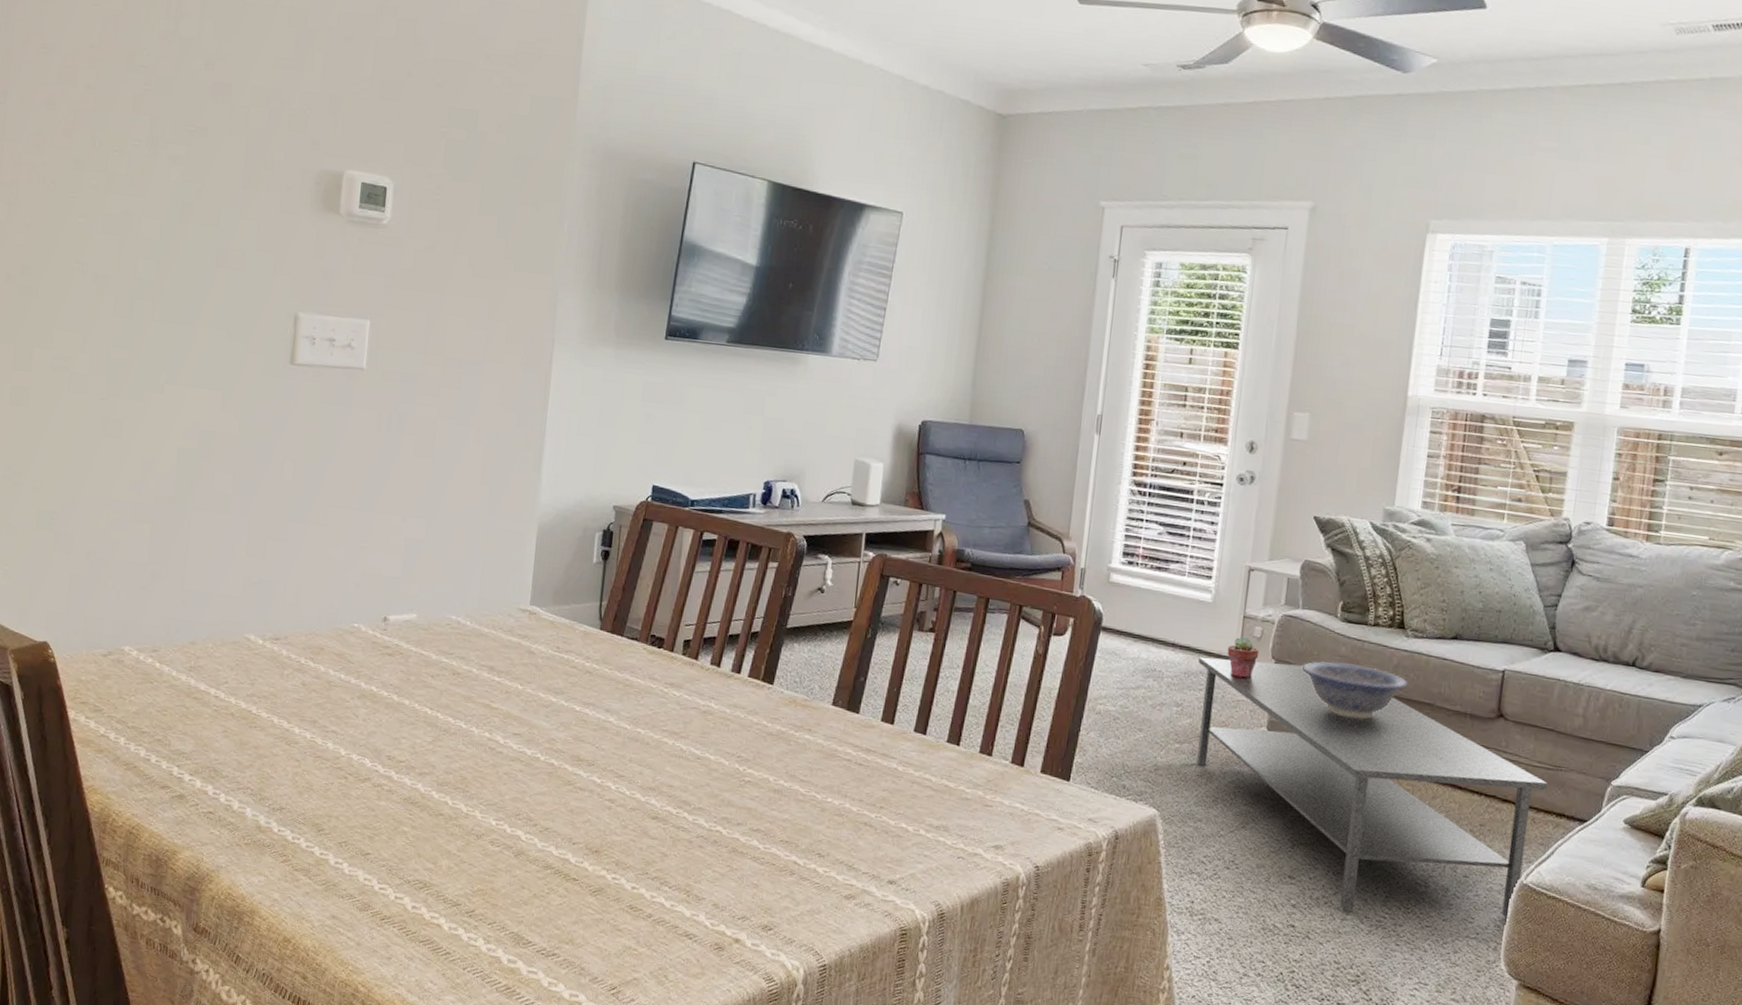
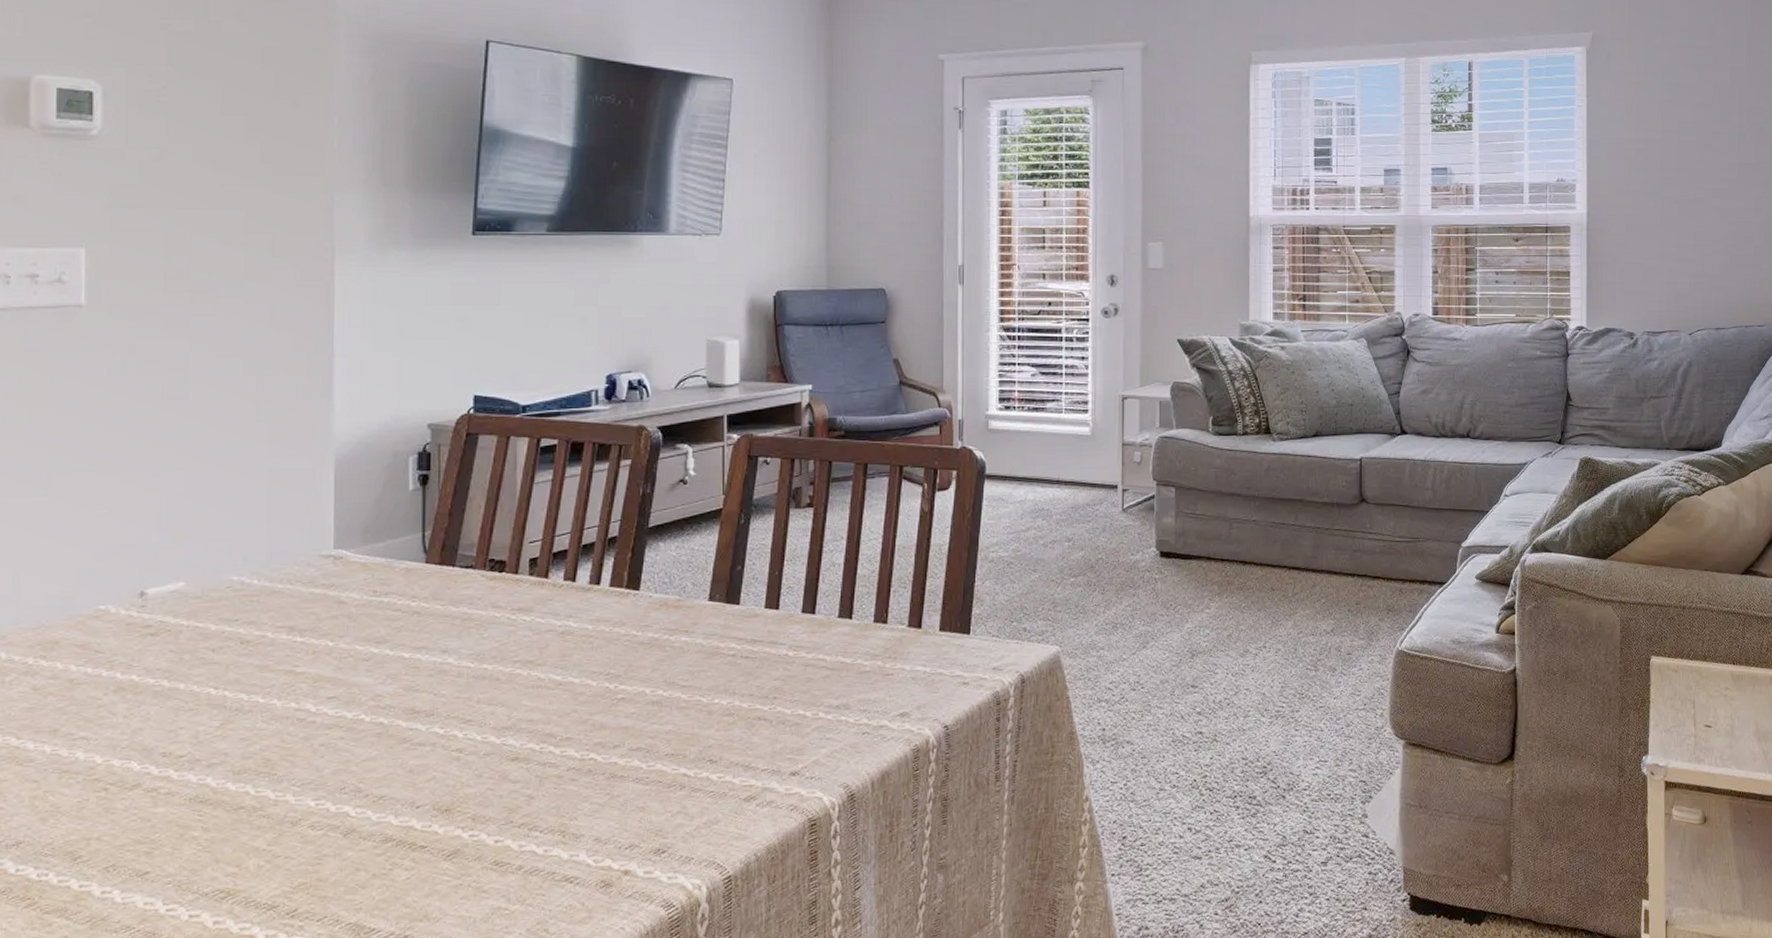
coffee table: present [1196,657,1548,919] -> none [1084,483,1409,707]
potted succulent: present [1227,636,1260,679] -> none [1110,463,1141,504]
decorative bowl: present [1302,661,1408,719] -> none [1183,474,1280,525]

